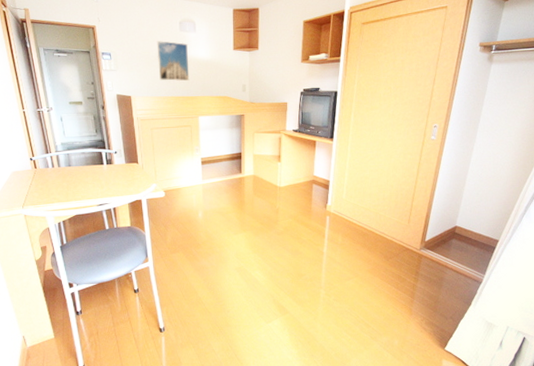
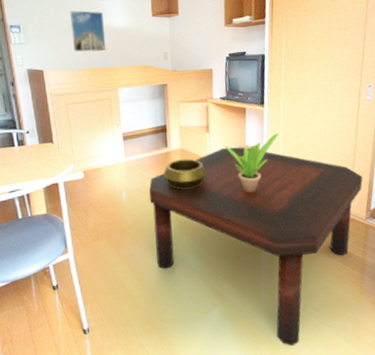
coffee table: none [223,177,421,356] -> present [149,147,363,347]
decorative bowl: none [237,185,276,212] -> present [164,158,207,190]
potted plant: none [294,166,346,219] -> present [224,133,279,193]

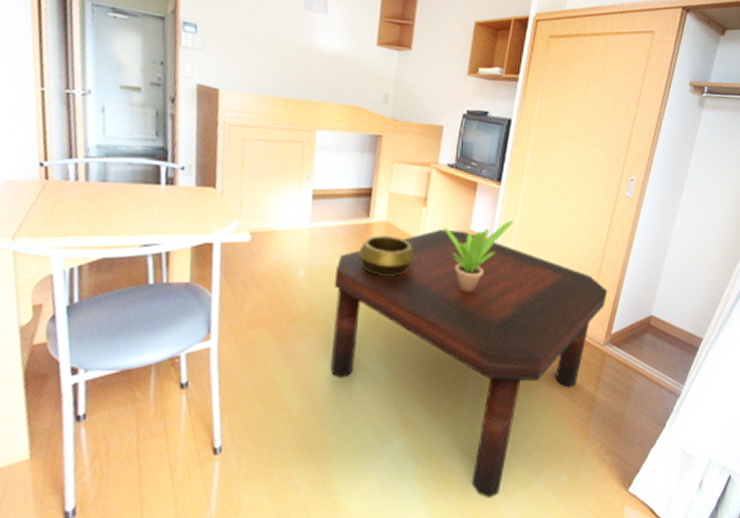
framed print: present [69,10,106,52] -> none [265,18,313,80]

